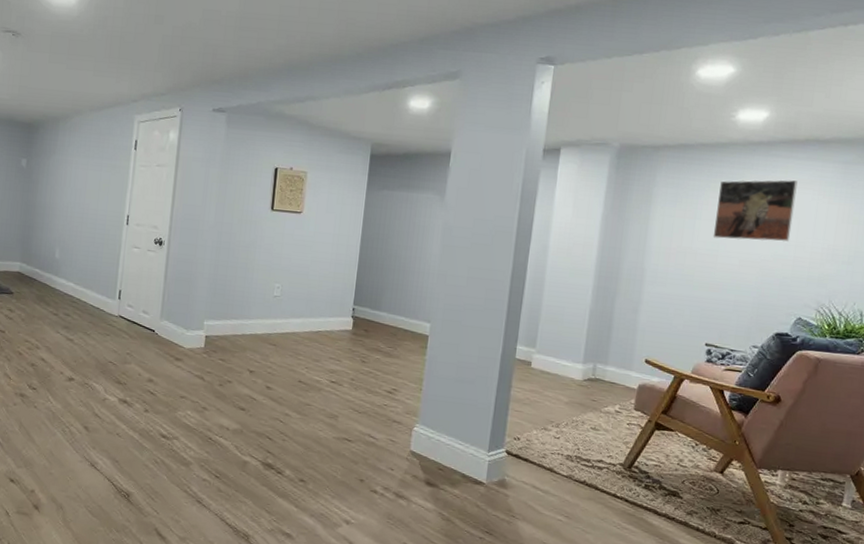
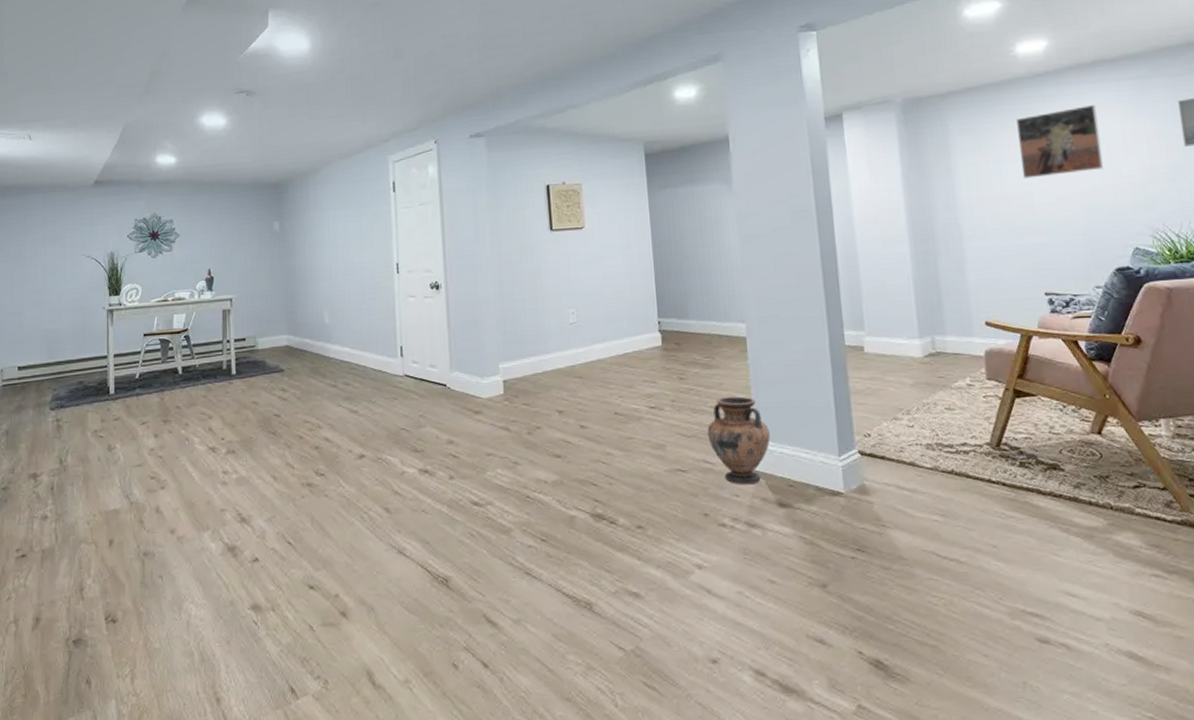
vase: none [376,384,432,463] -> present [707,396,770,485]

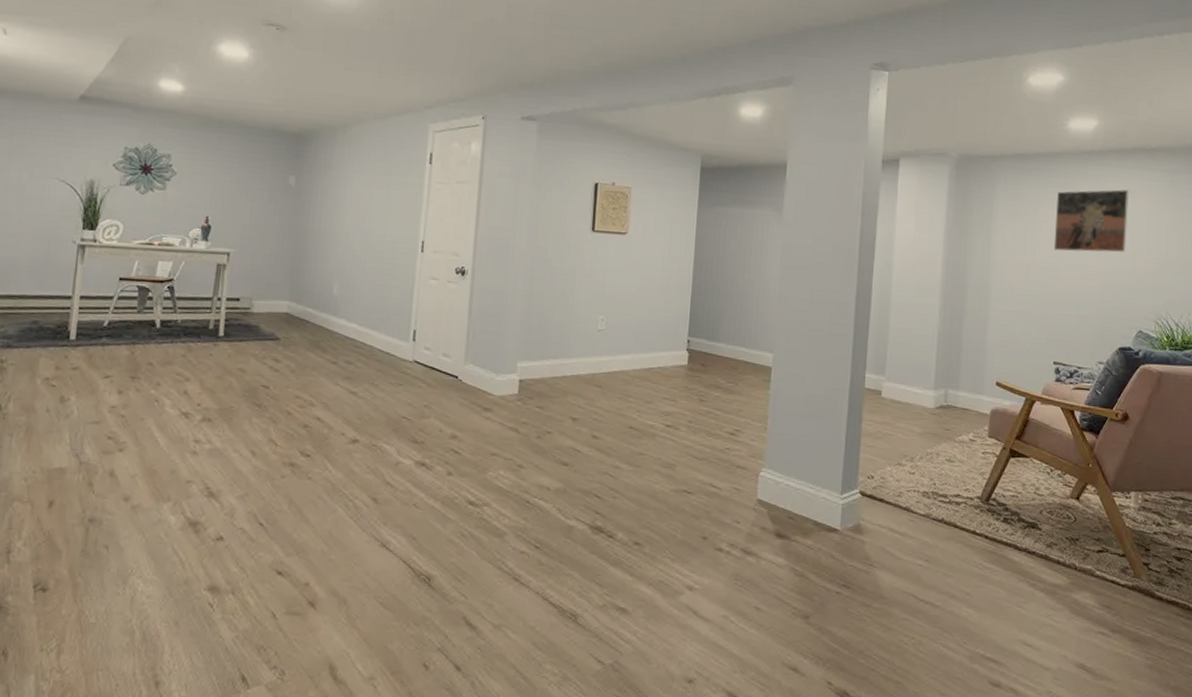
vase: present [707,396,770,485] -> none [718,424,779,513]

